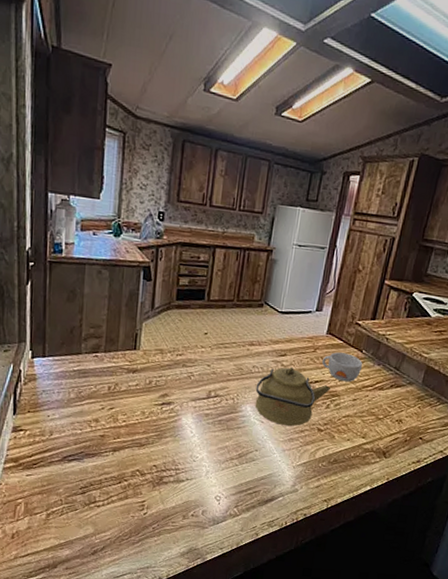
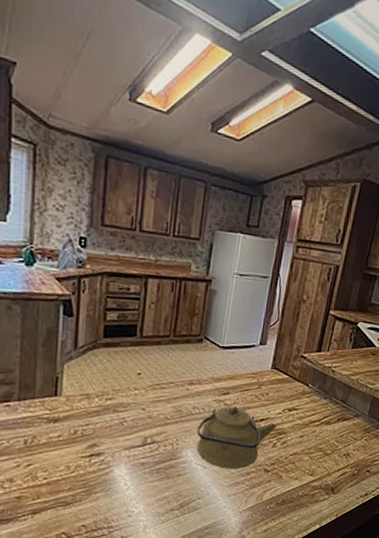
bowl: present [322,352,362,382] -> none [267,387,309,419]

